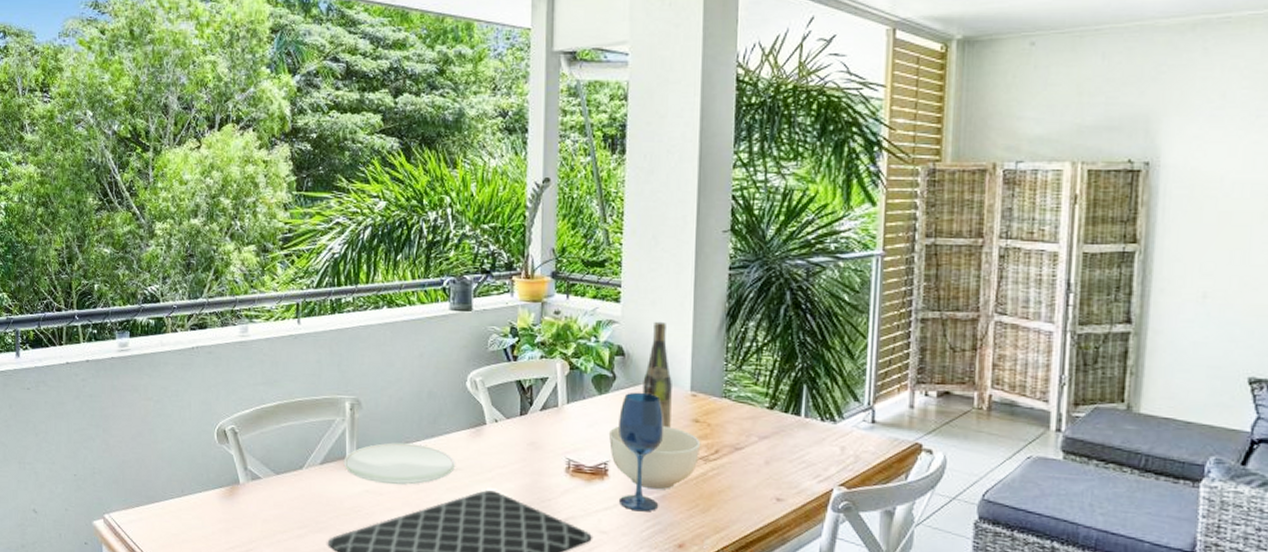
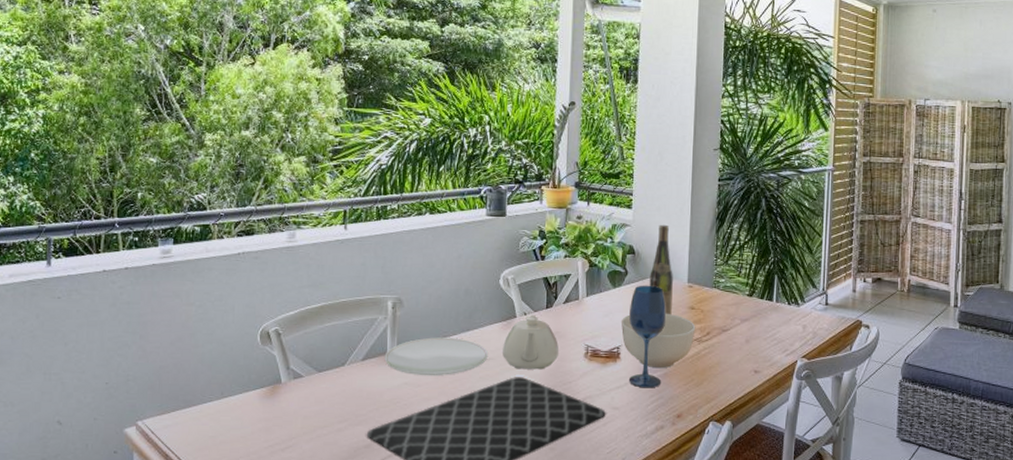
teapot: none [470,422,536,484] -> present [501,314,559,370]

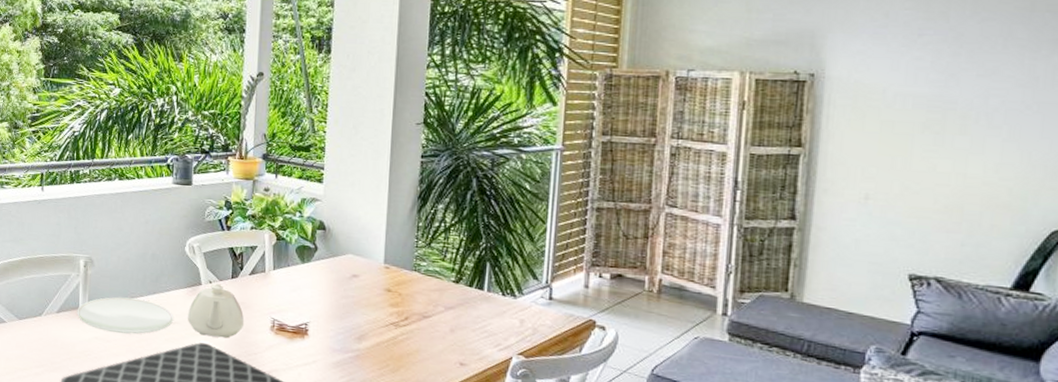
bowl: present [620,313,696,369] -> none [309,292,393,350]
wineglass: present [628,285,667,388] -> none [317,262,360,369]
wine bottle: present [649,224,673,315] -> none [341,201,368,296]

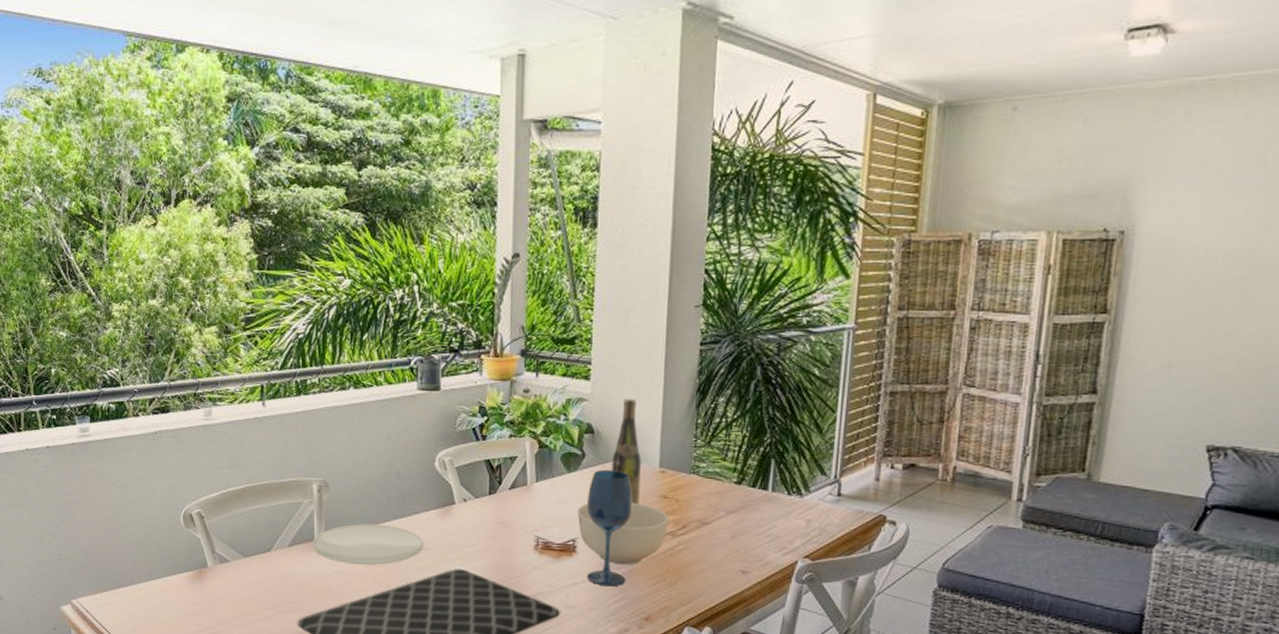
teapot: present [187,283,245,339] -> none [439,501,505,562]
bowl: none [309,292,393,350] -> present [577,502,669,565]
wineglass: none [317,262,360,369] -> present [586,469,633,587]
wine bottle: none [341,201,368,296] -> present [611,398,641,505]

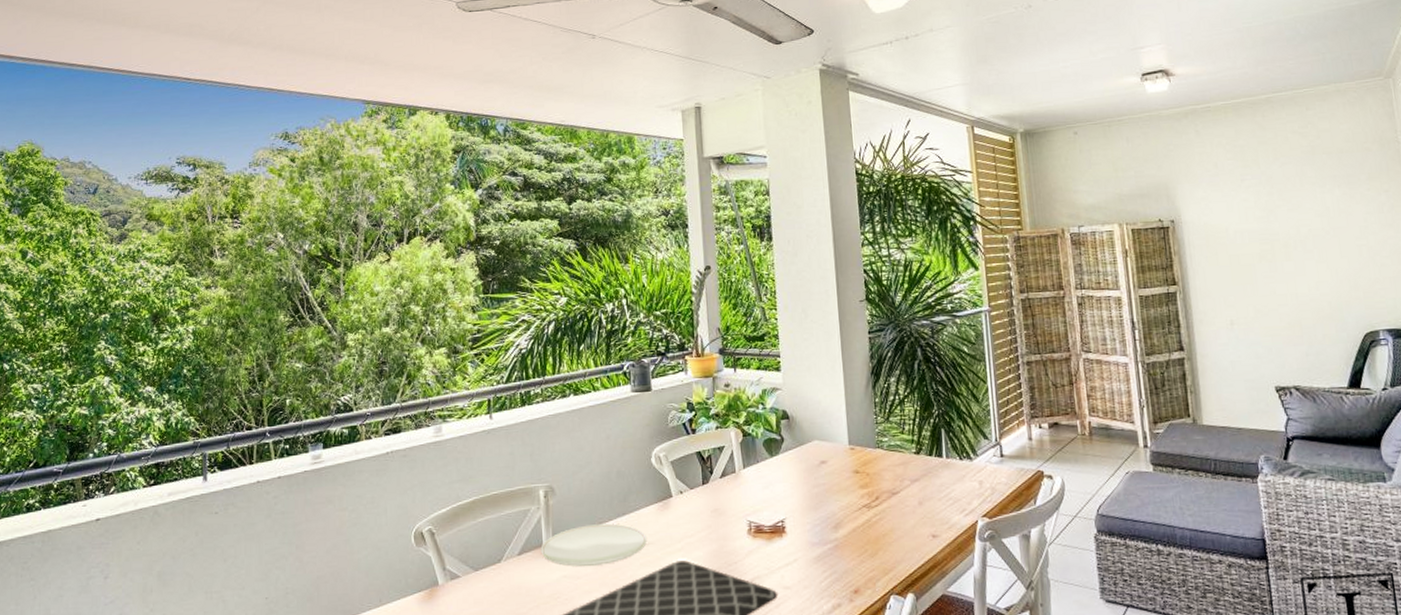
bowl: present [577,502,669,565] -> none [782,479,863,541]
wineglass: present [586,469,633,587] -> none [790,450,833,563]
wine bottle: present [611,398,641,505] -> none [807,384,836,482]

